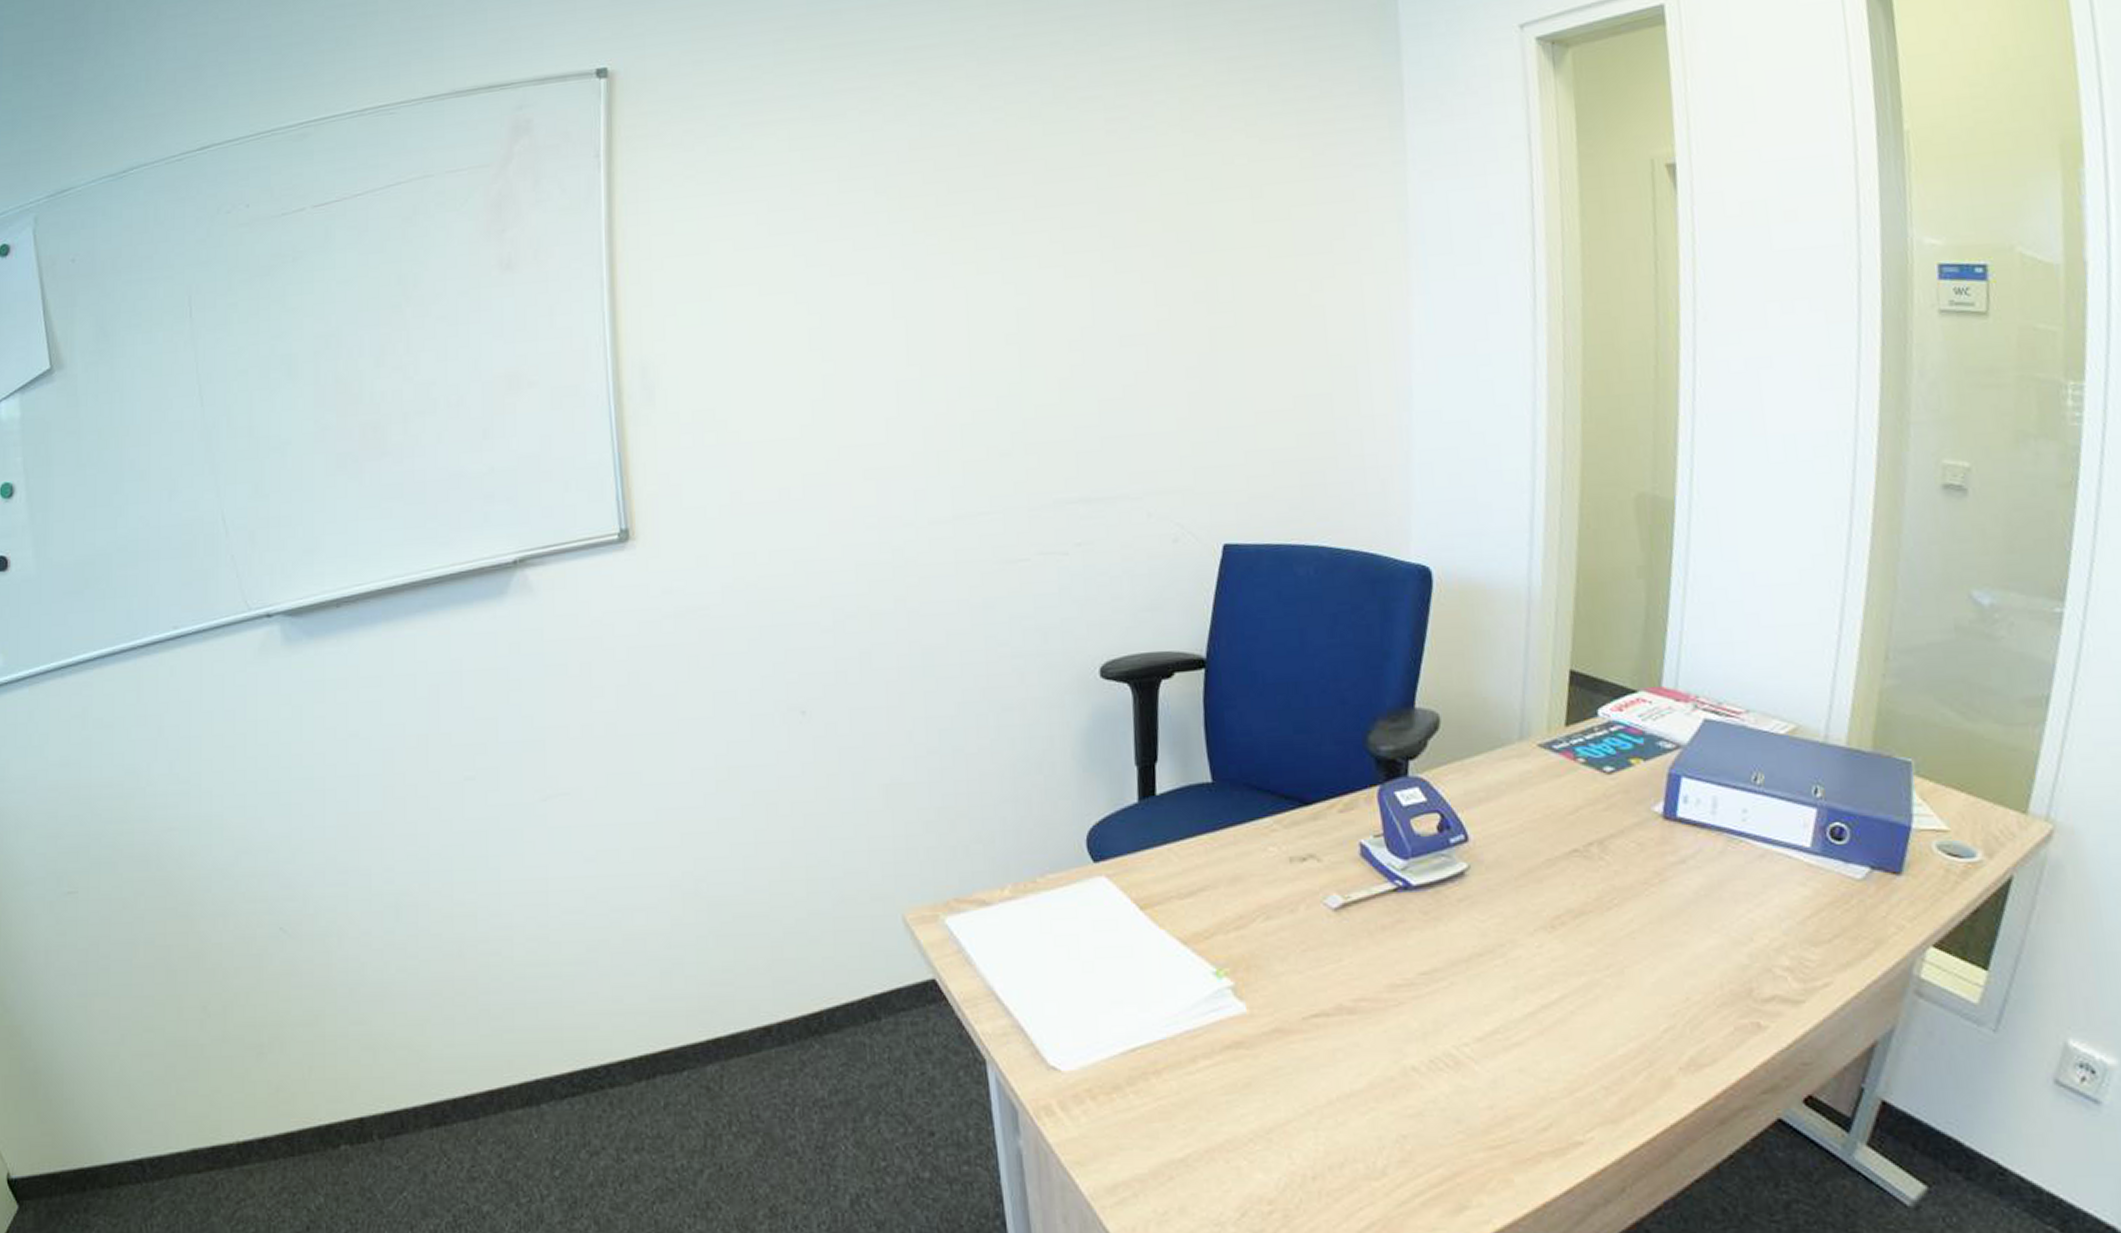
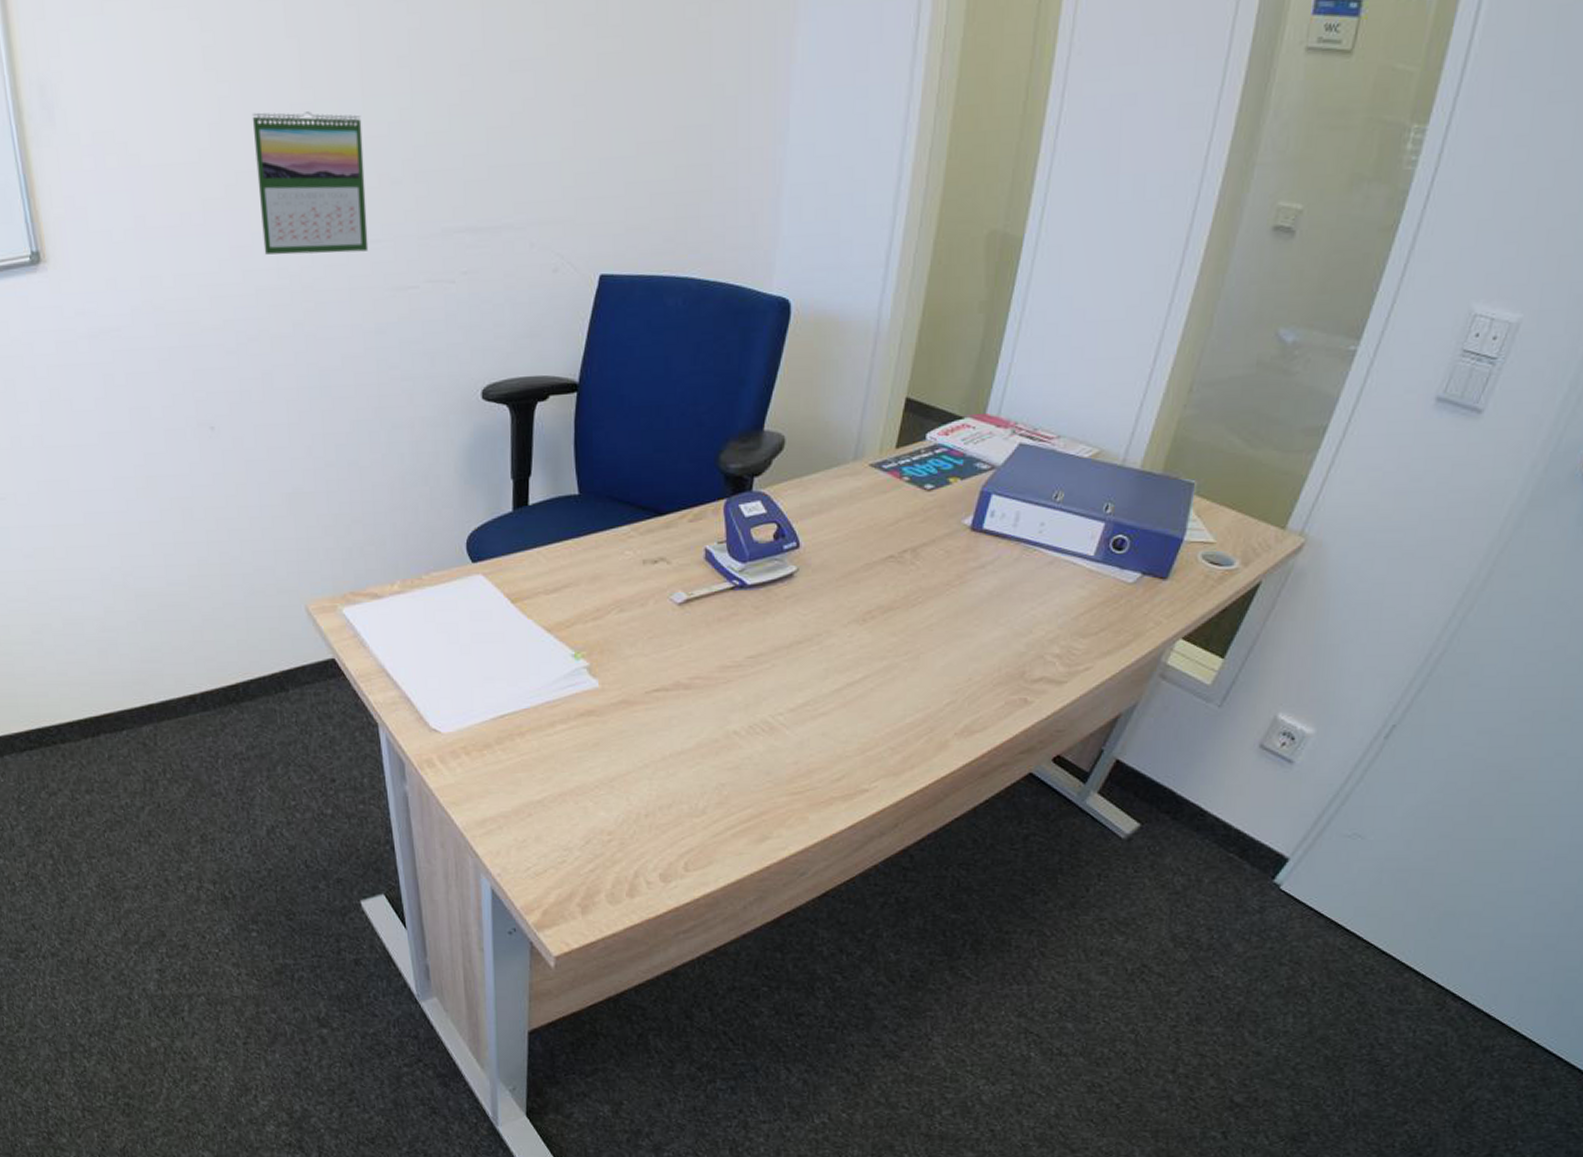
calendar: none [856,387,976,529] -> present [252,111,369,255]

